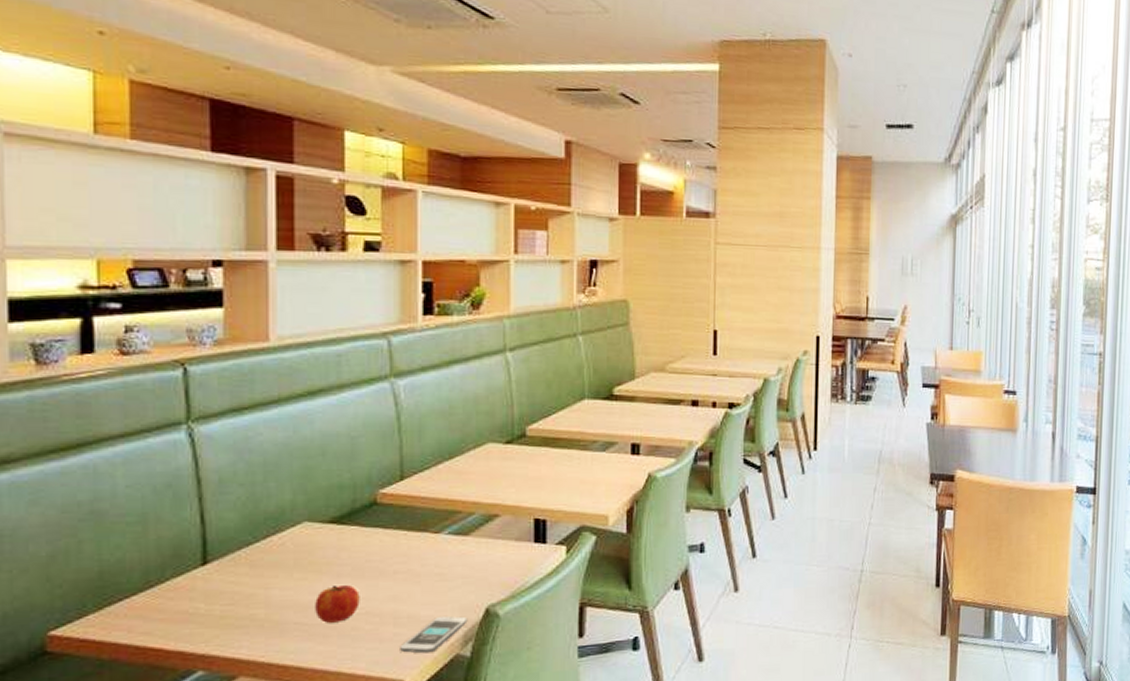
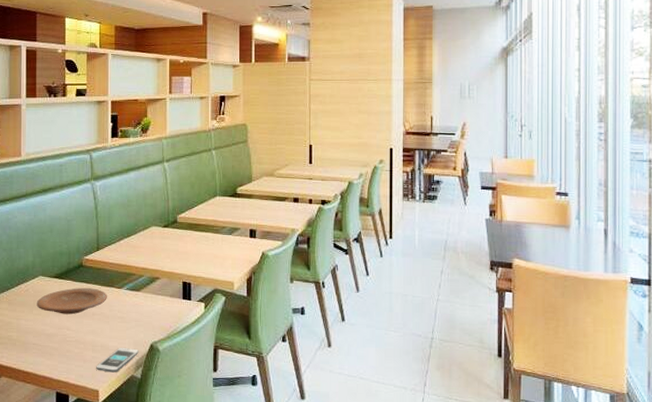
plate: none [299,535,417,576] -> present [36,288,107,315]
fruit: present [315,585,360,623] -> none [45,321,72,346]

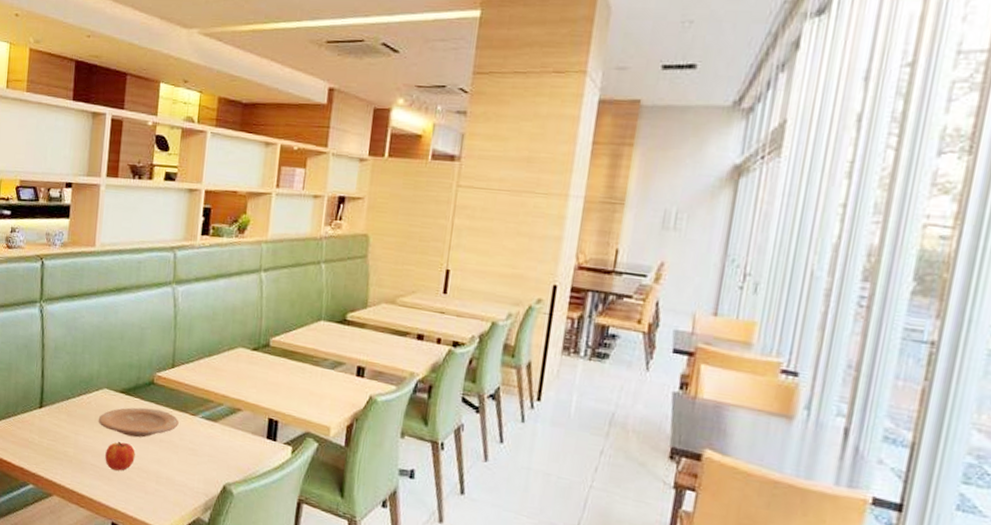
fruit: none [45,321,72,346] -> present [105,442,136,471]
smartphone: present [96,347,139,373] -> none [158,483,209,512]

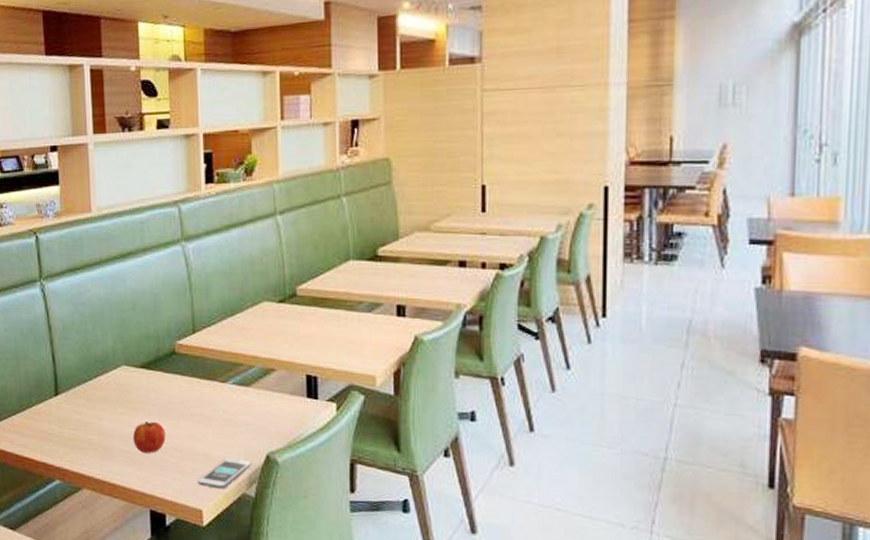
plate: present [98,407,179,438] -> none [120,381,208,415]
smartphone: none [158,483,209,512] -> present [198,457,252,489]

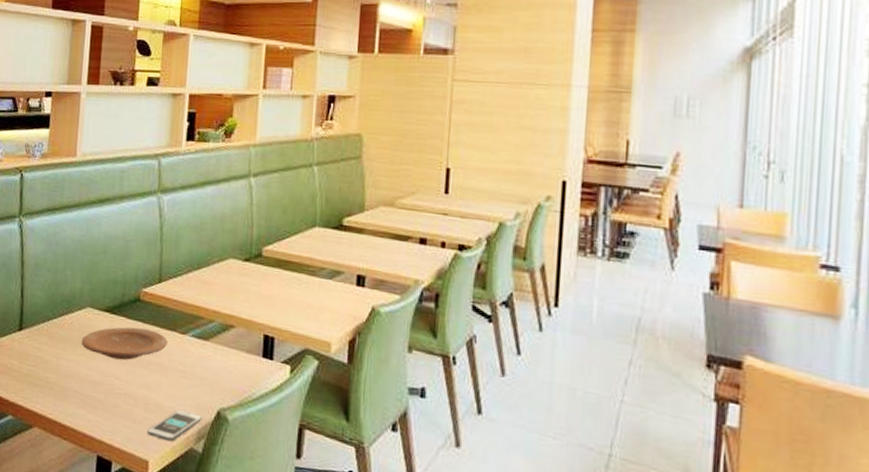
plate: none [120,381,208,415] -> present [81,327,168,361]
fruit: present [133,422,166,453] -> none [89,365,122,398]

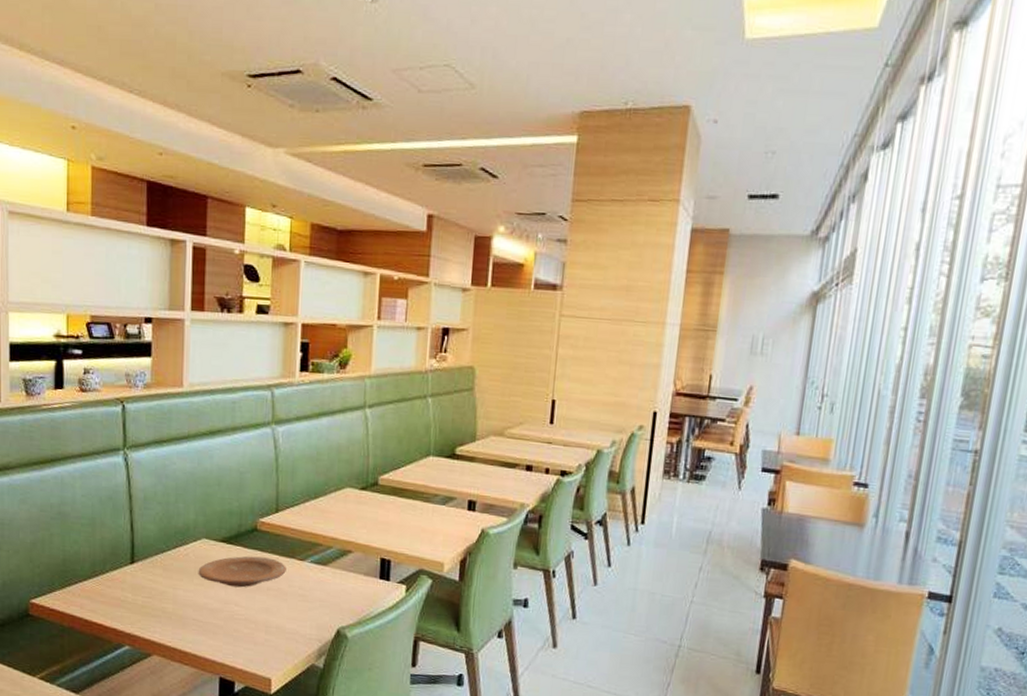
smartphone: present [147,409,202,442] -> none [269,630,323,660]

